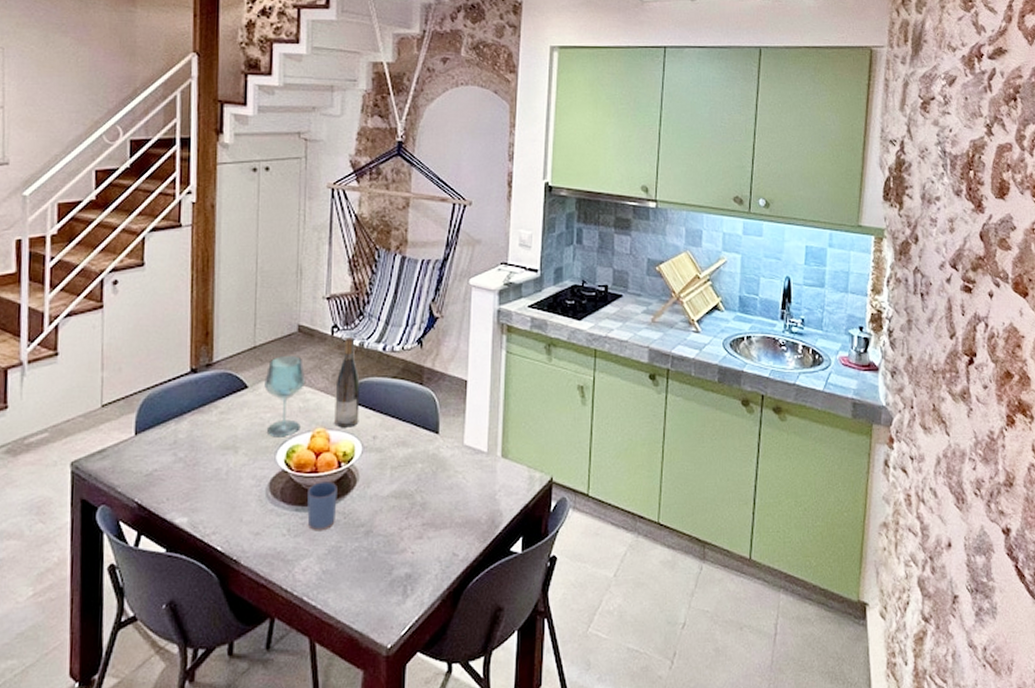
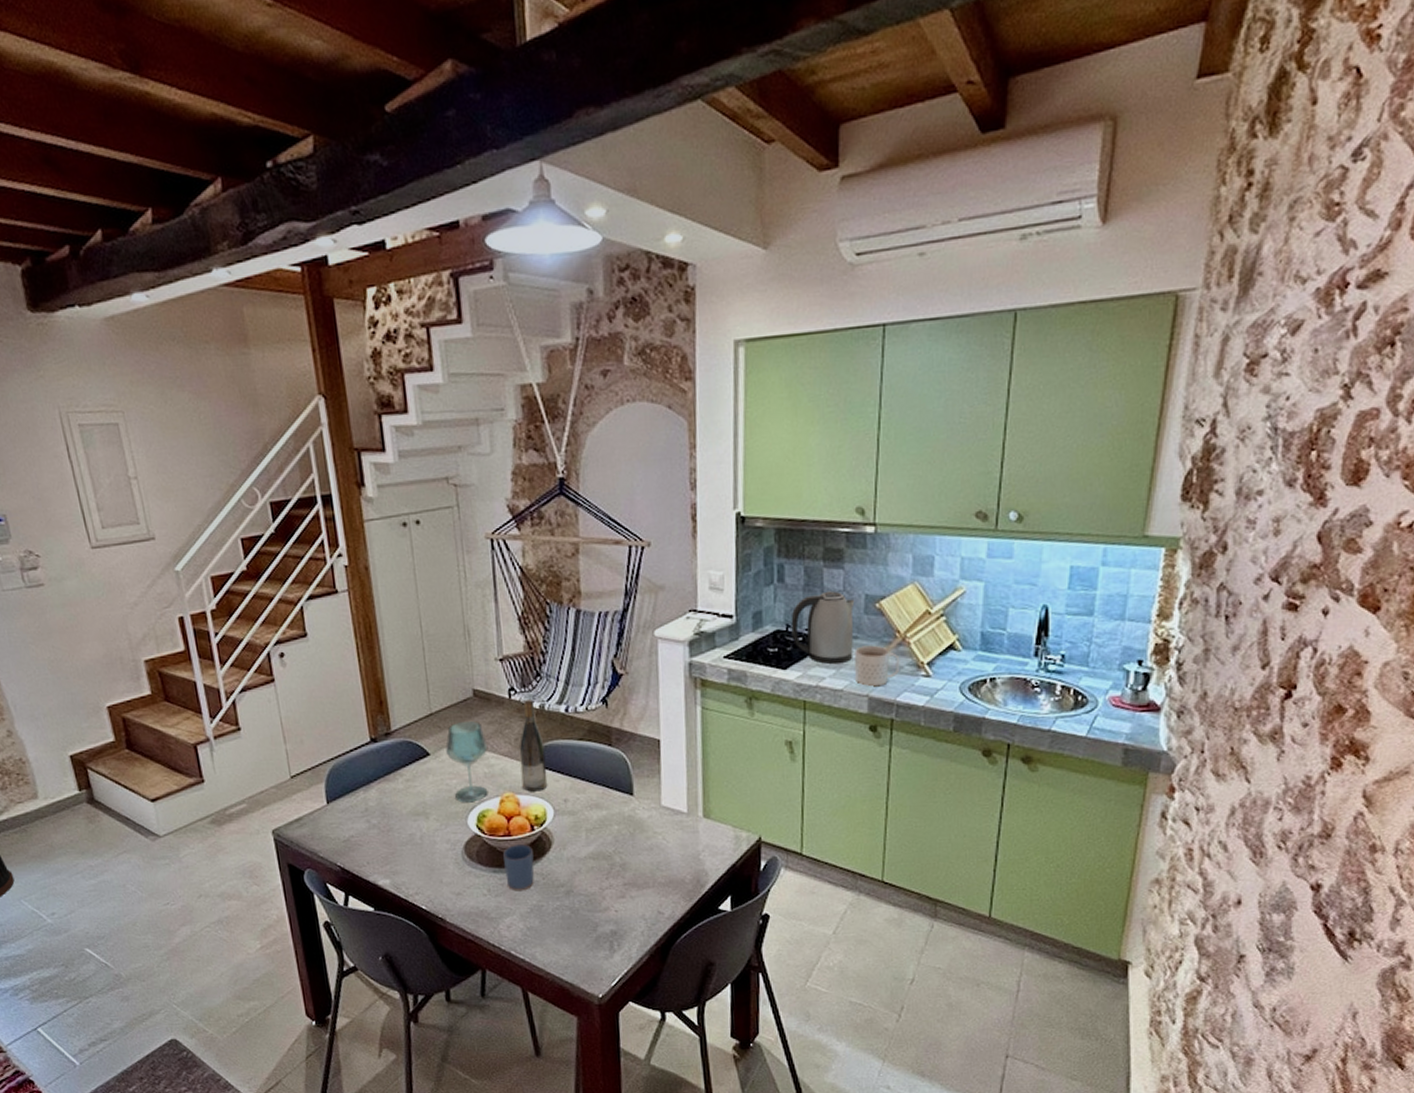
kettle: none [586,254,639,317] -> present [791,590,855,664]
mug: none [637,302,675,340] -> present [854,645,900,687]

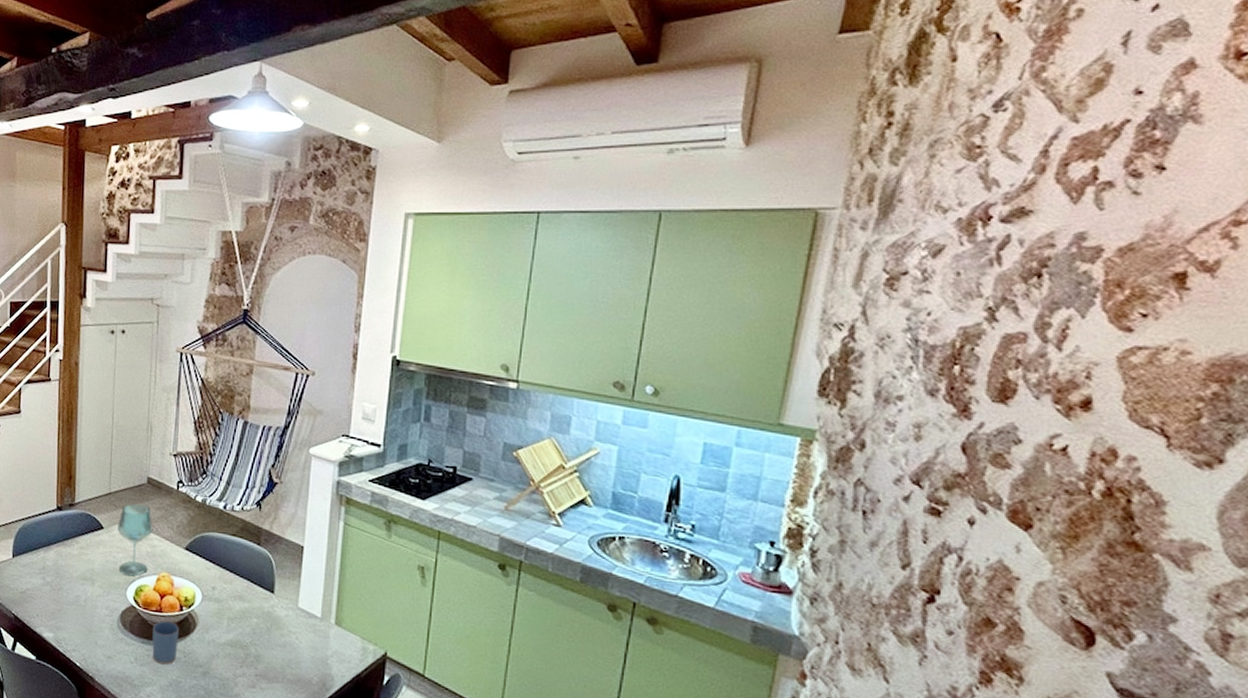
wine bottle: present [518,698,548,792] -> none [178,492,202,576]
kettle: present [791,590,855,664] -> none [432,435,494,502]
mug: present [854,645,900,687] -> none [487,488,533,529]

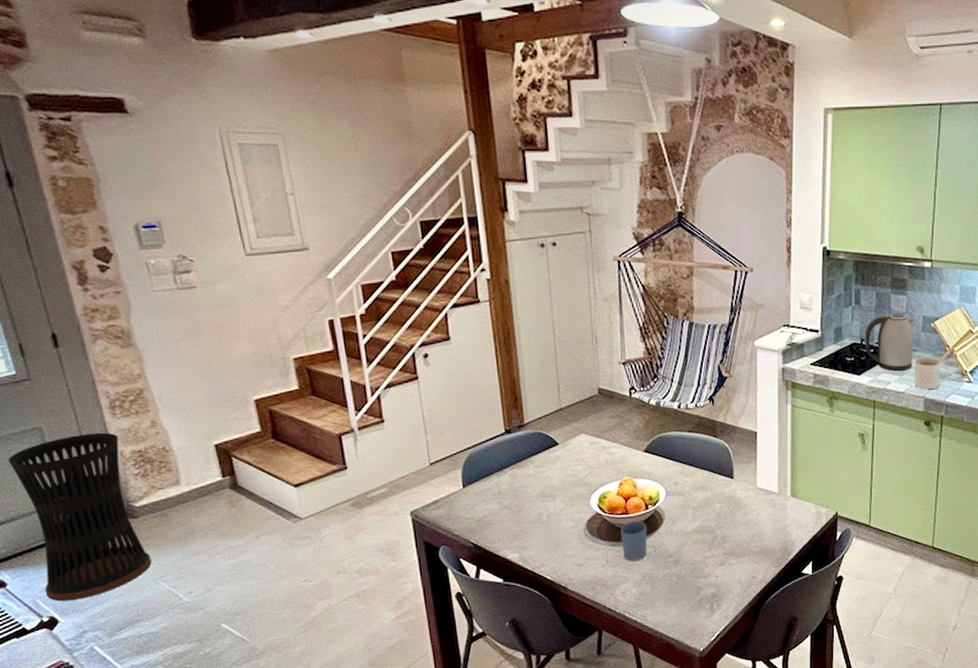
wine glass: present [117,504,154,577] -> none [573,416,610,486]
kettle: none [432,435,494,502] -> present [865,312,915,371]
mug: none [487,488,533,529] -> present [913,356,949,390]

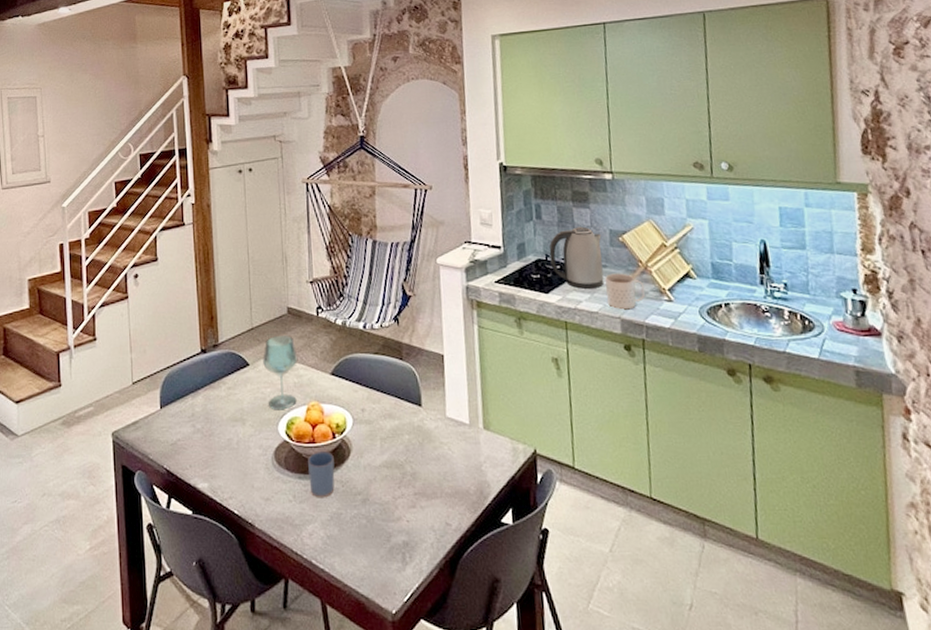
wine glass: none [573,416,610,486] -> present [263,336,298,410]

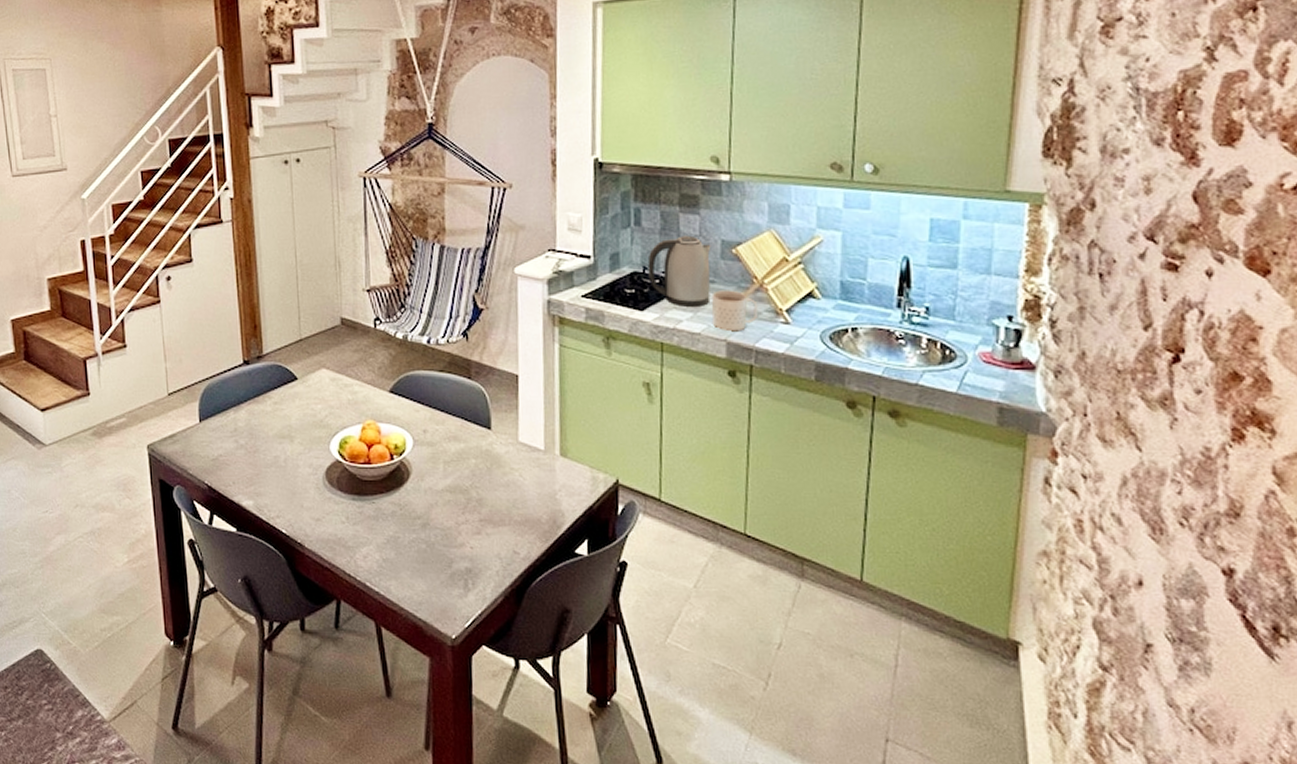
wine glass: present [263,336,298,410] -> none [313,349,353,428]
mug: present [308,451,335,498] -> none [363,473,392,521]

